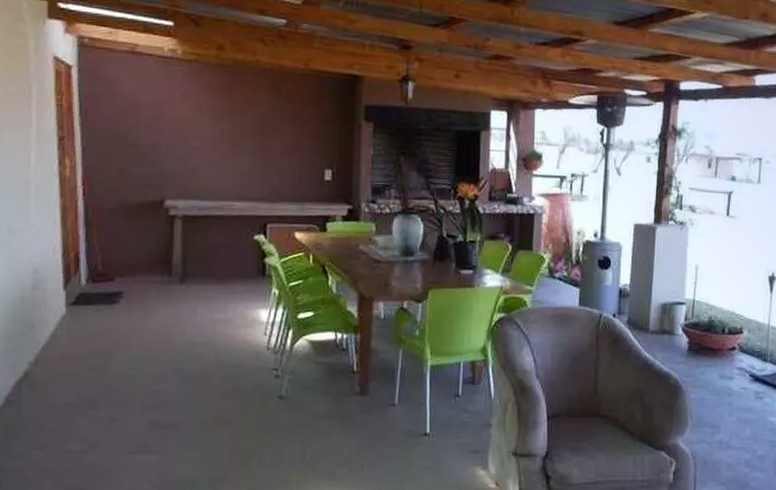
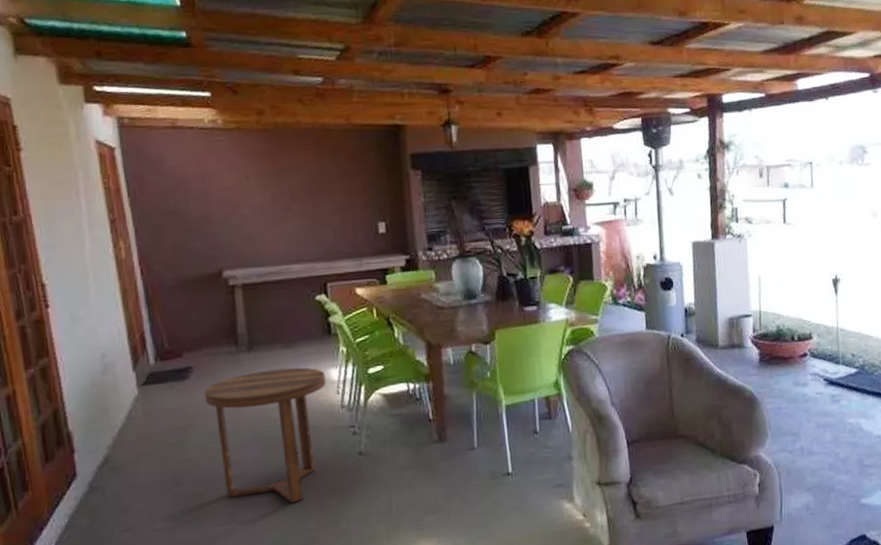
side table: none [131,303,255,439] -> present [204,367,326,503]

